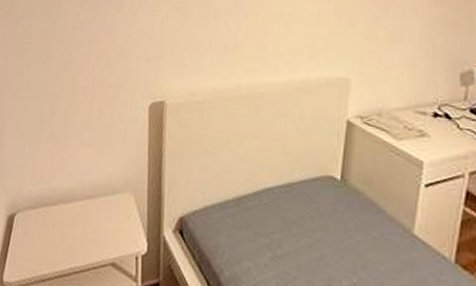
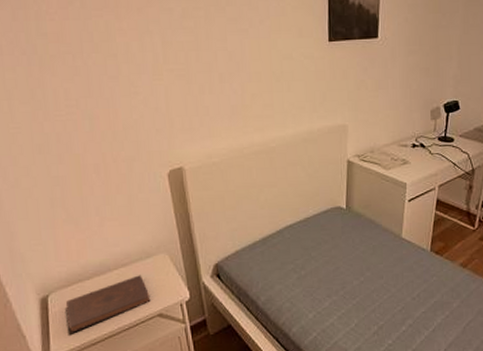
book: none [25,211,108,262] -> present [65,275,151,333]

